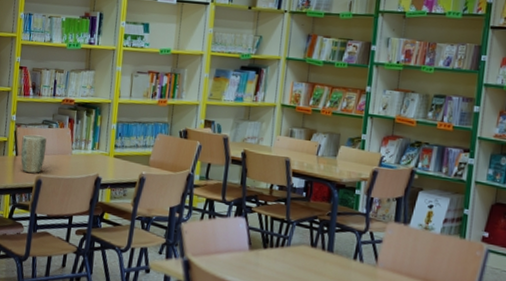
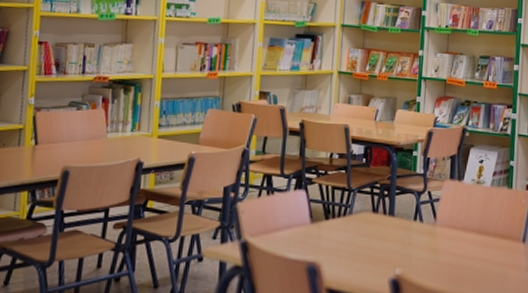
plant pot: present [20,134,47,173] -> none [41,119,75,163]

